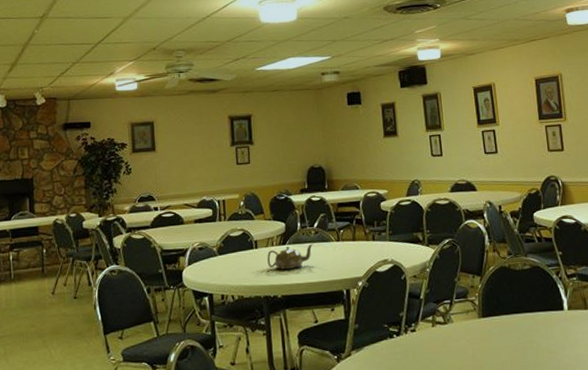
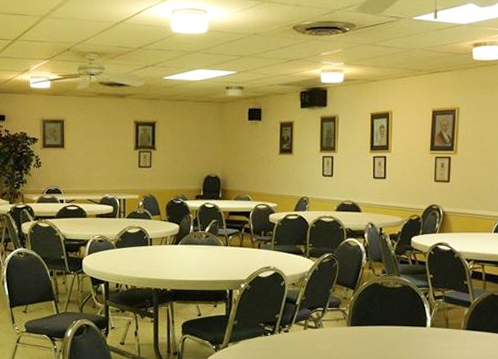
teapot: present [267,243,314,270] -> none [160,246,204,267]

